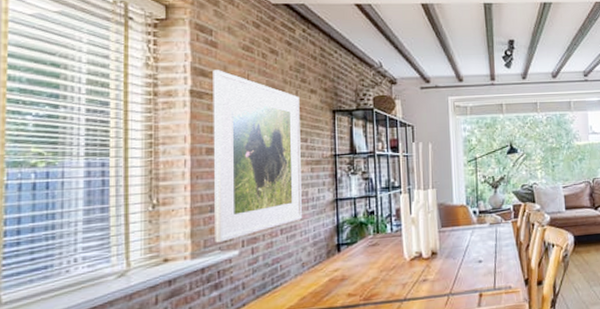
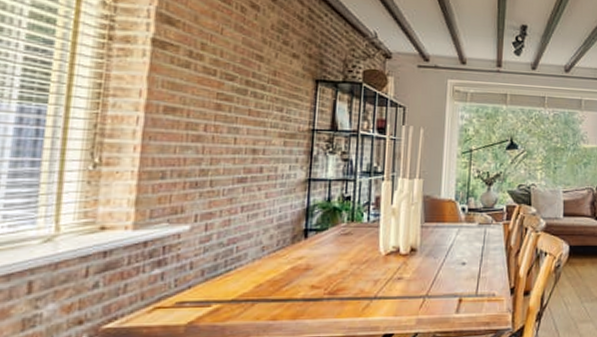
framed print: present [213,70,302,243] -> none [163,18,279,214]

